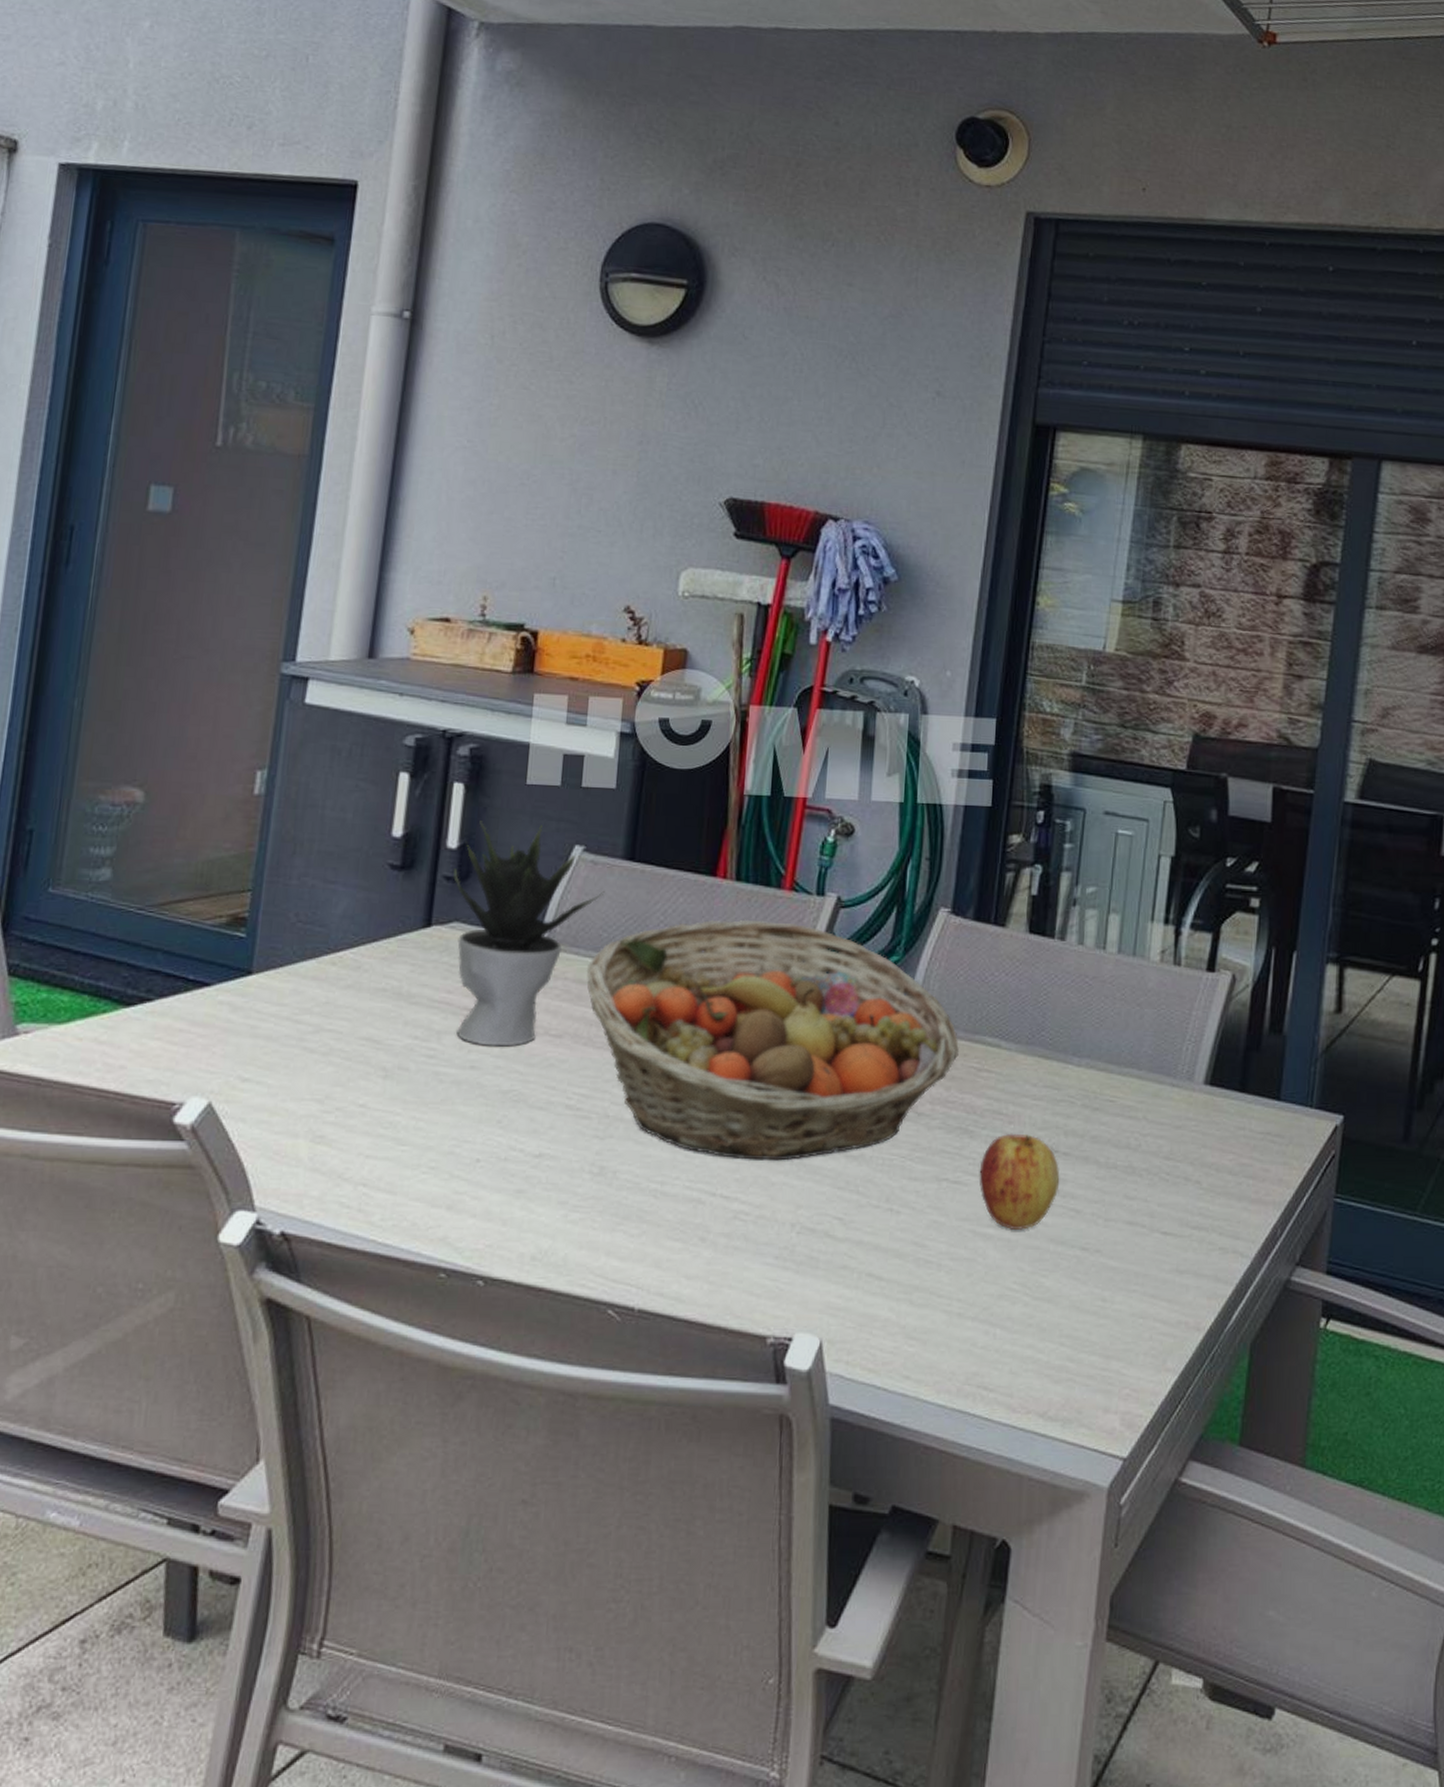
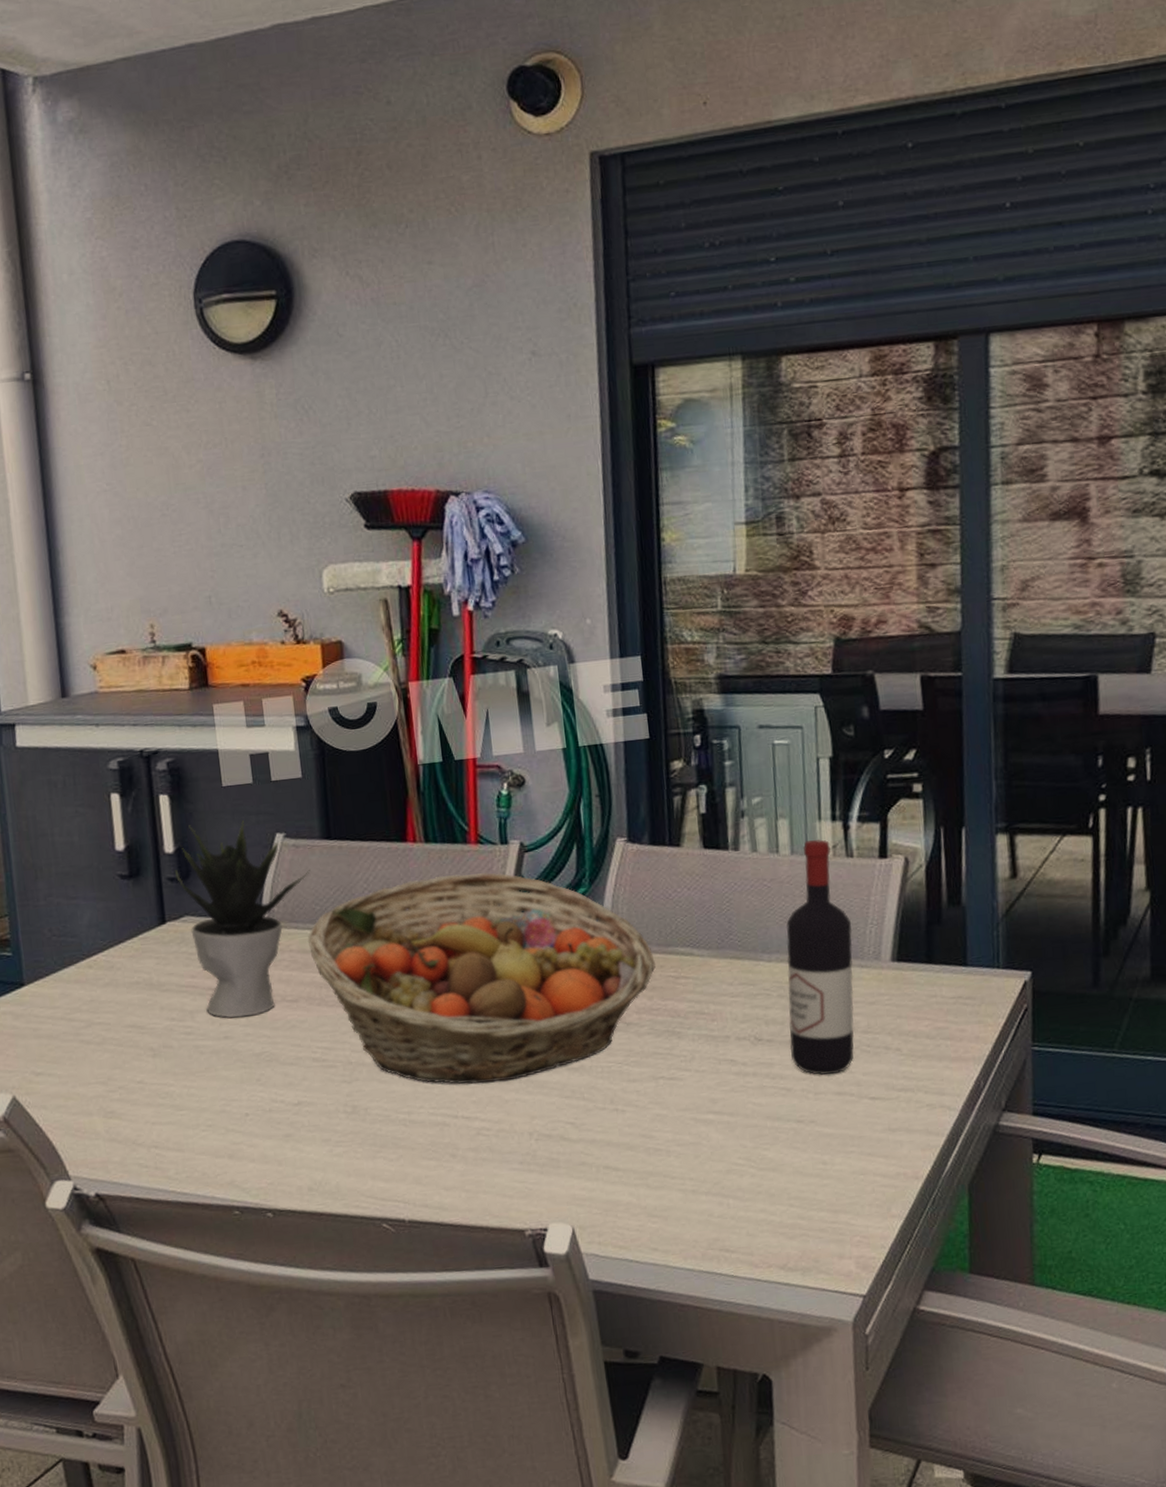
apple: present [979,1133,1060,1230] -> none [691,1028,768,1113]
wine bottle: none [1086,941,1169,1200] -> present [786,839,854,1075]

